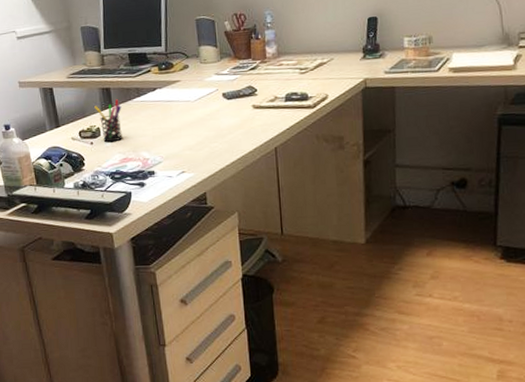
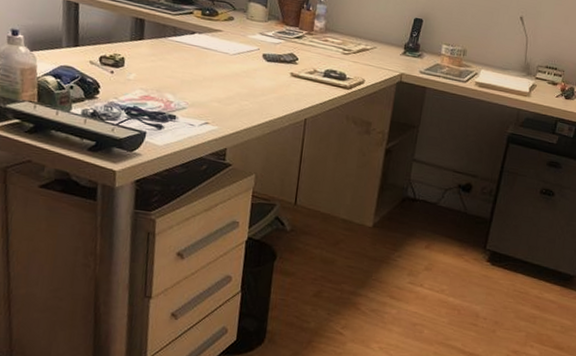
pen holder: present [94,99,123,143] -> none [123,33,154,77]

